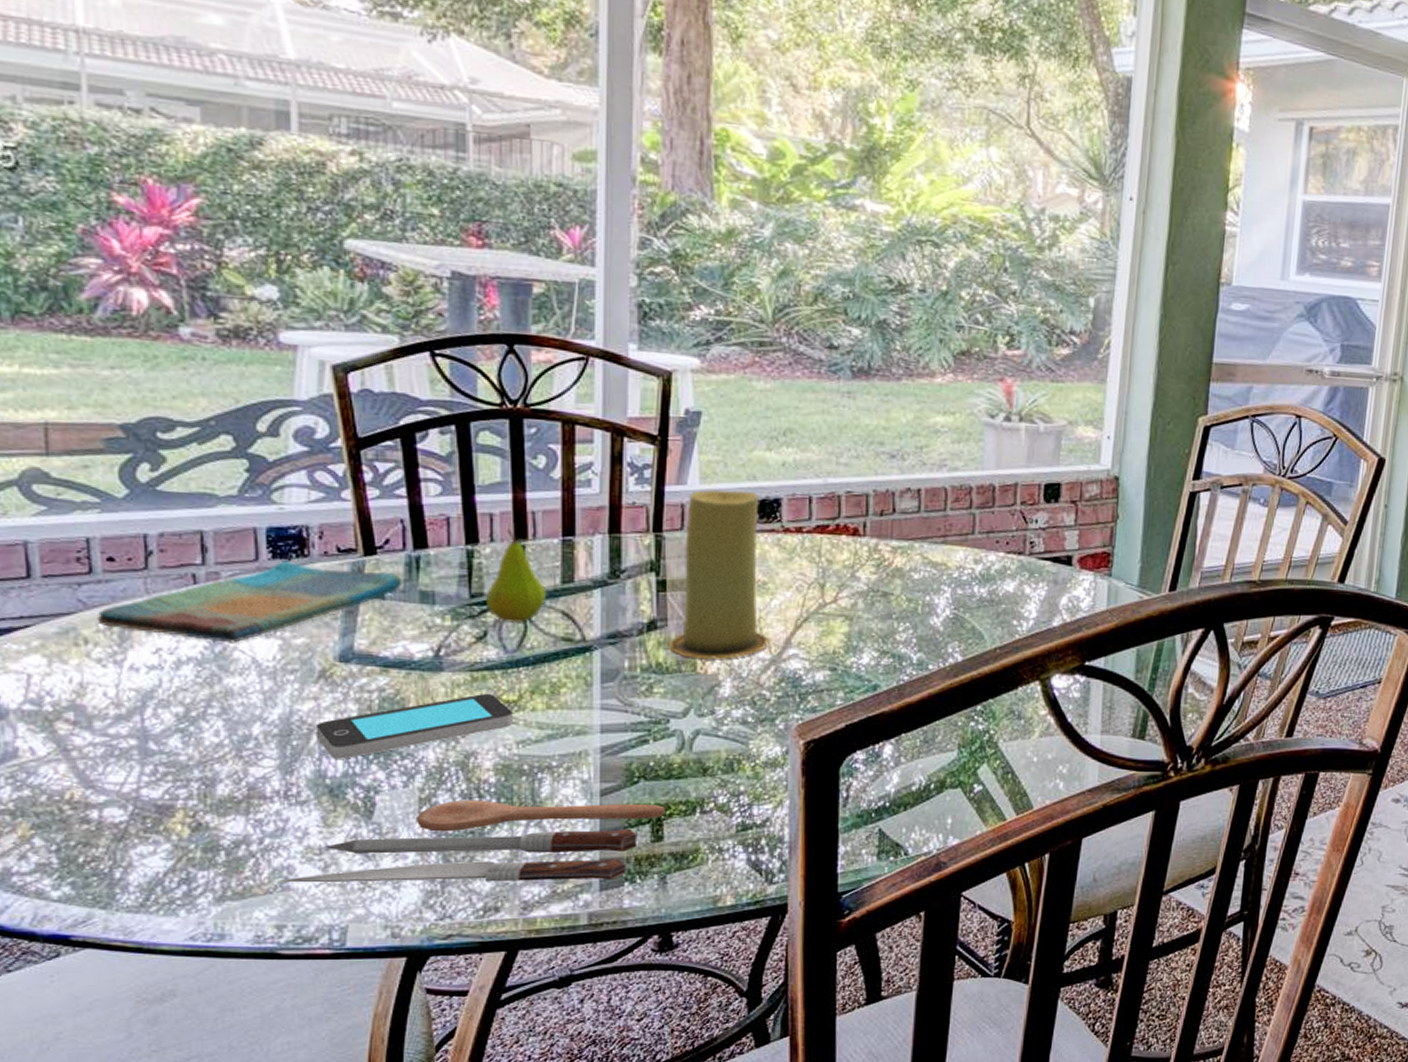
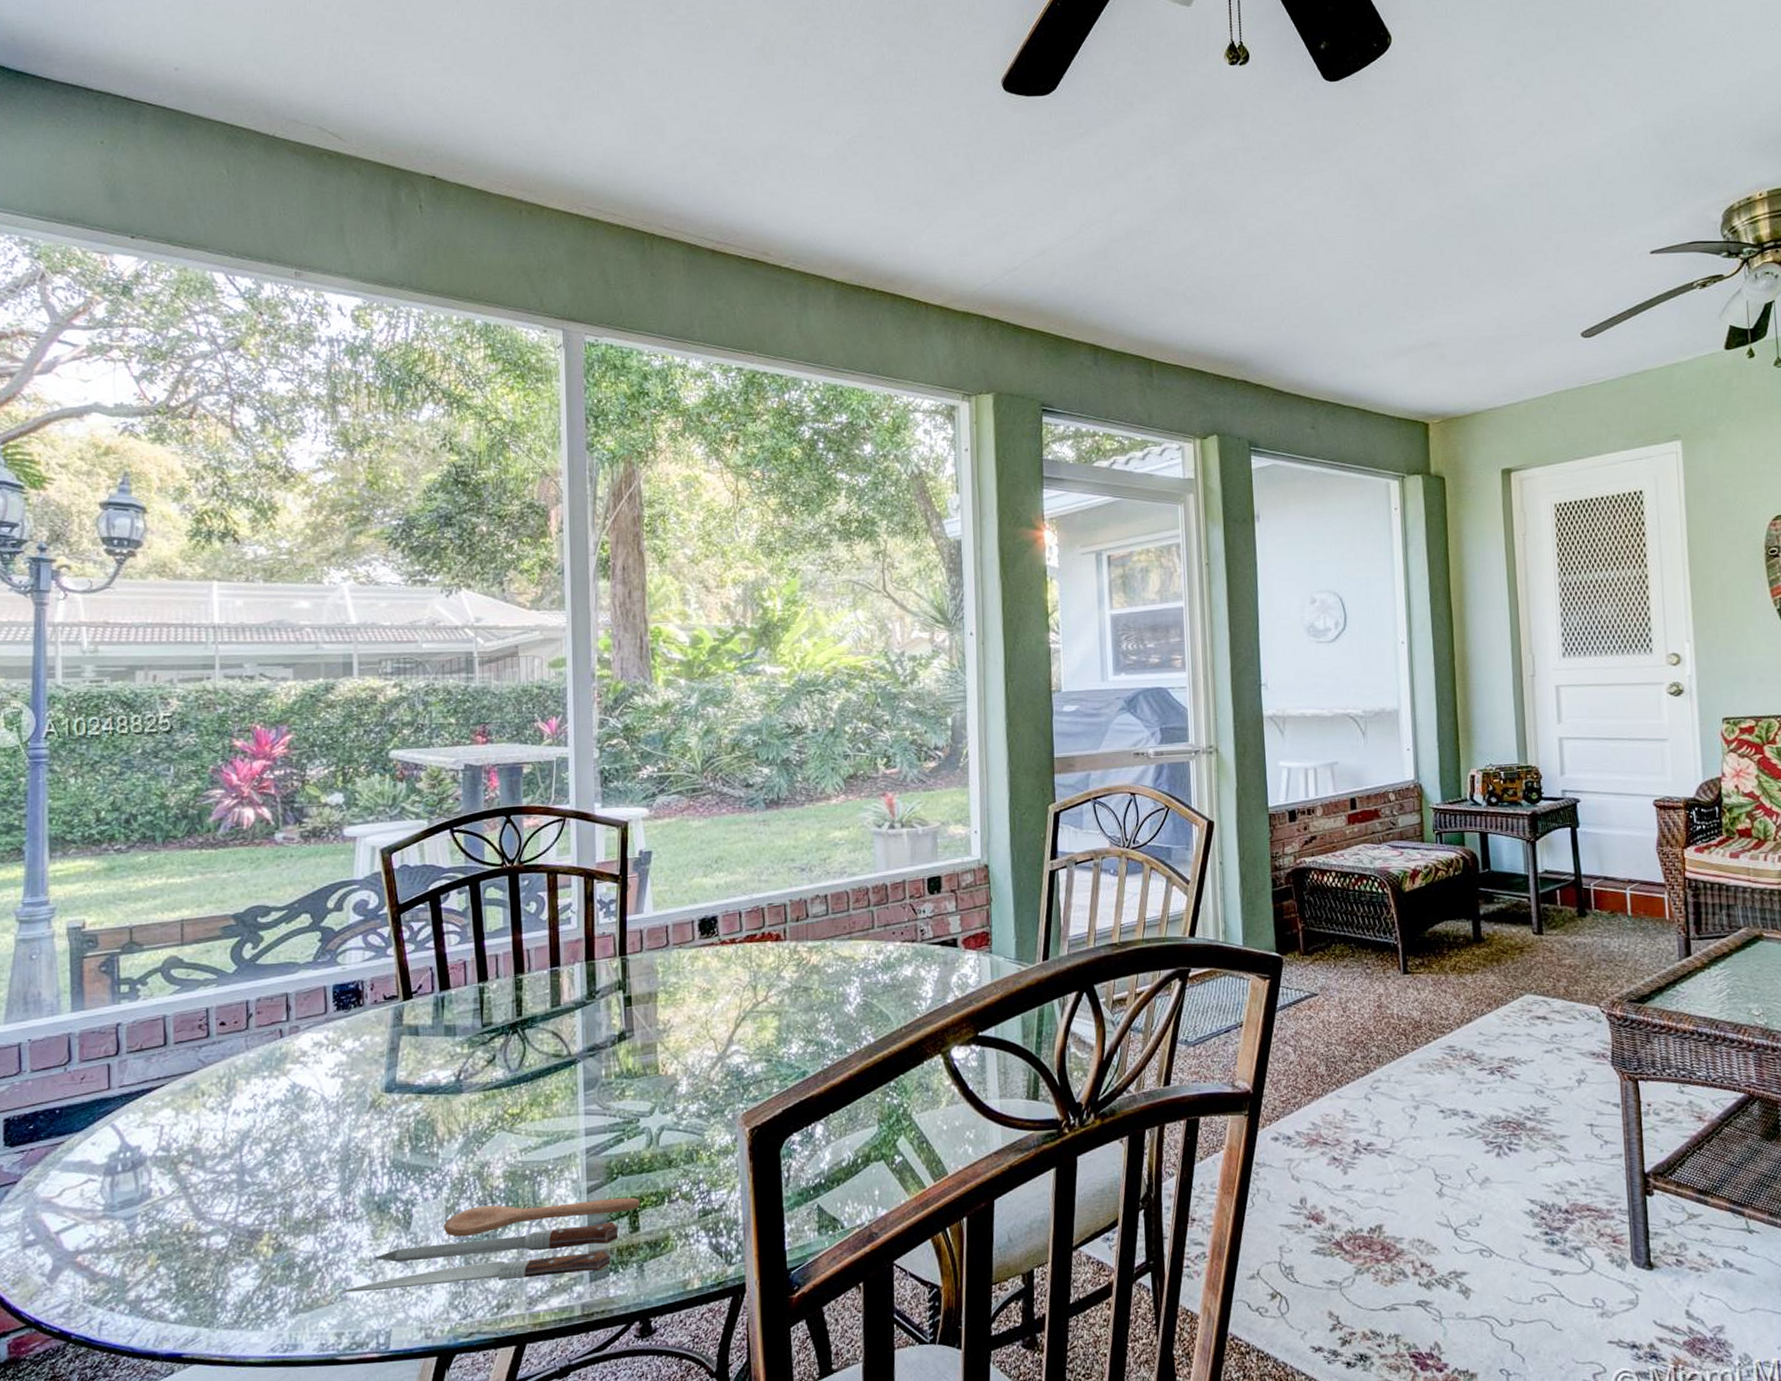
dish towel: present [97,560,404,643] -> none [211,1011,433,1085]
smartphone: present [315,694,513,759] -> none [367,1110,517,1178]
fruit: present [486,529,545,623] -> none [494,966,539,1046]
candle: present [669,490,768,659] -> none [636,912,715,1062]

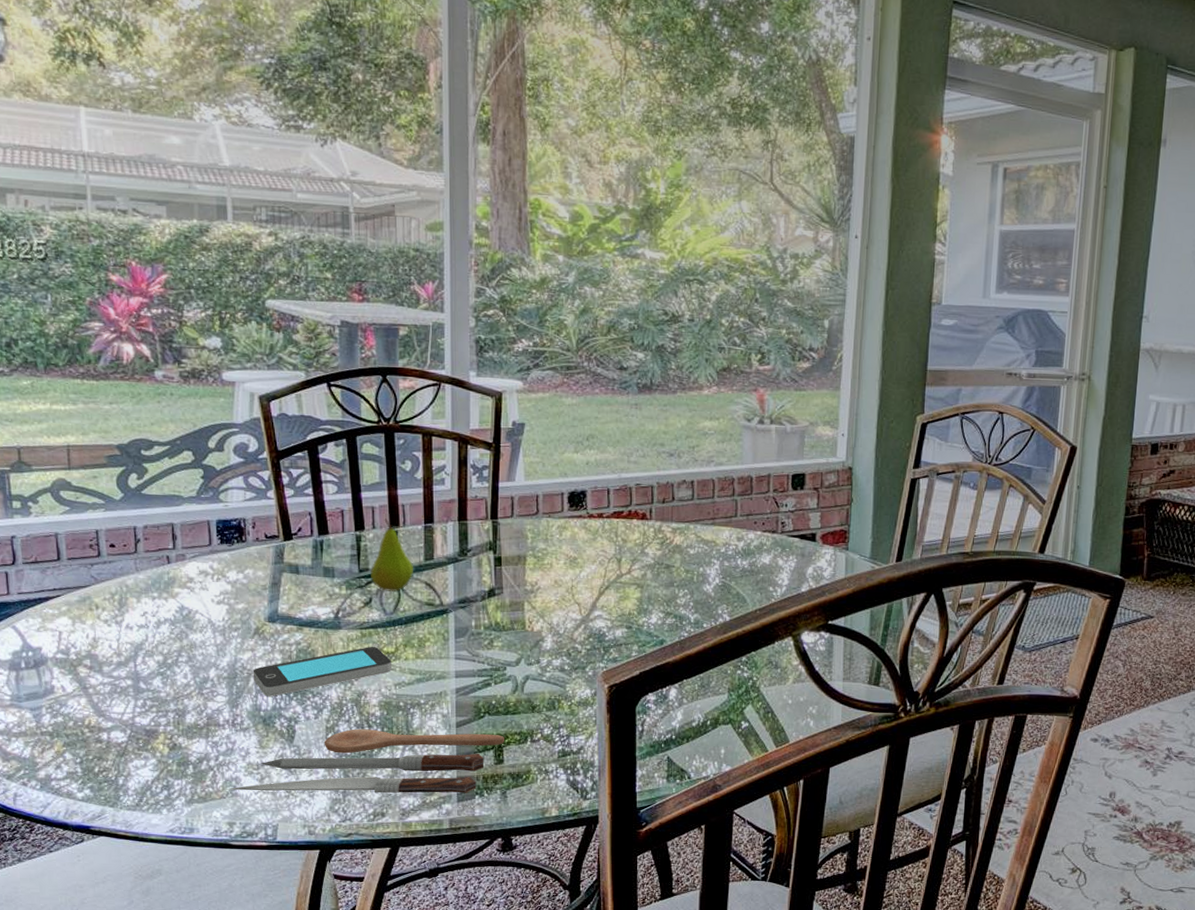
smartphone: none [367,1110,517,1178] -> present [253,647,392,696]
fruit: none [494,966,539,1046] -> present [371,518,413,592]

